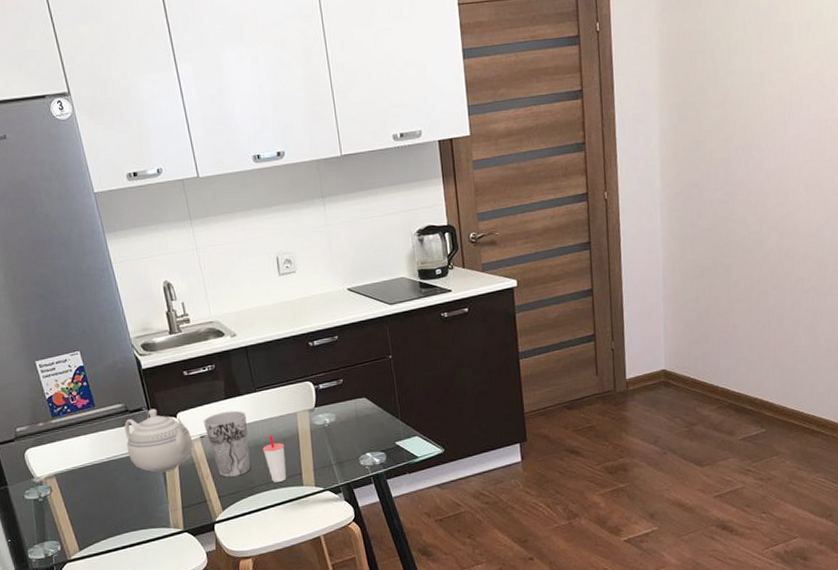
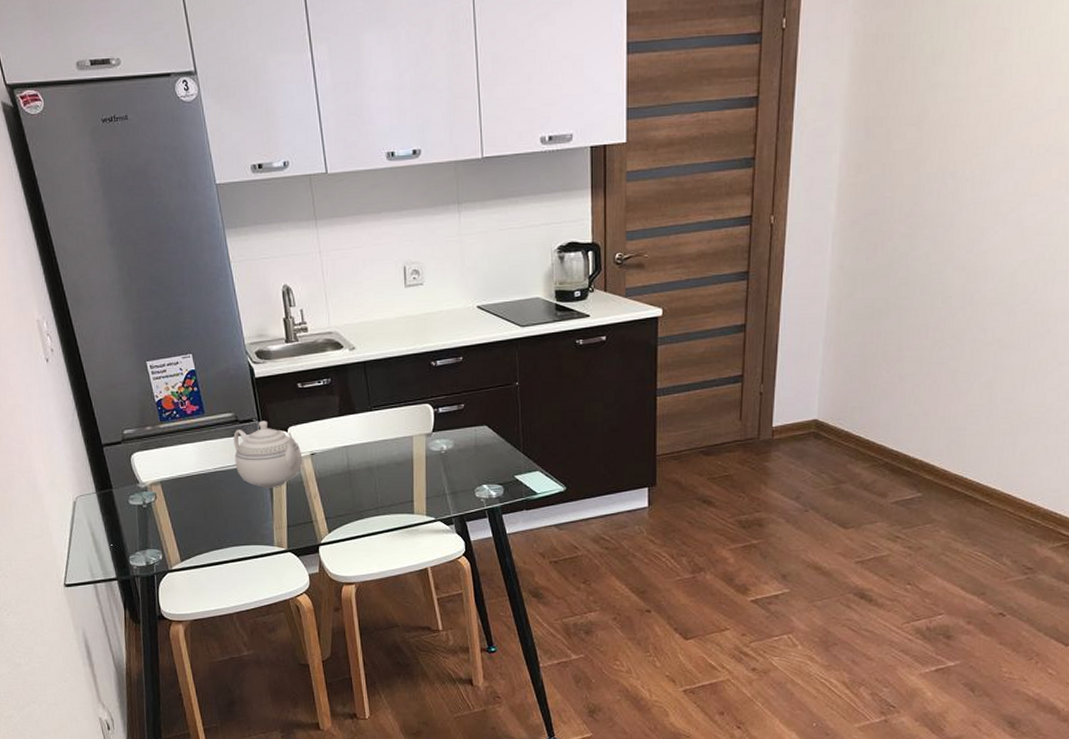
cup: present [203,410,250,478] -> none [314,429,361,499]
cup: present [262,436,287,482] -> none [374,459,398,508]

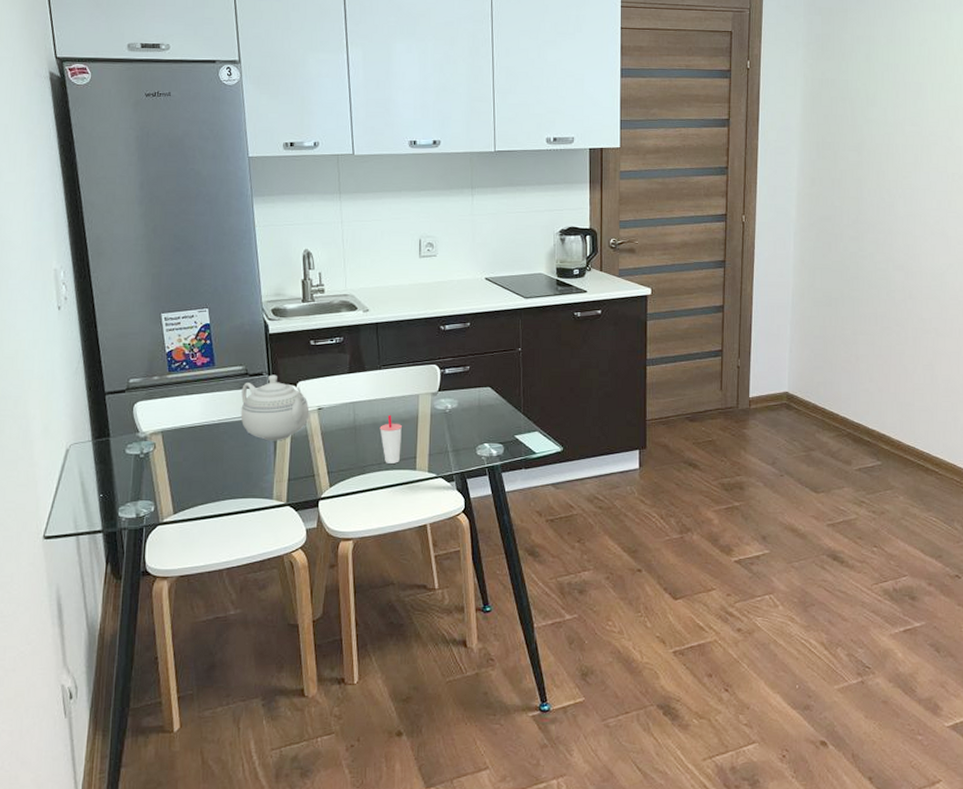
cup: none [374,459,398,508] -> present [379,415,402,463]

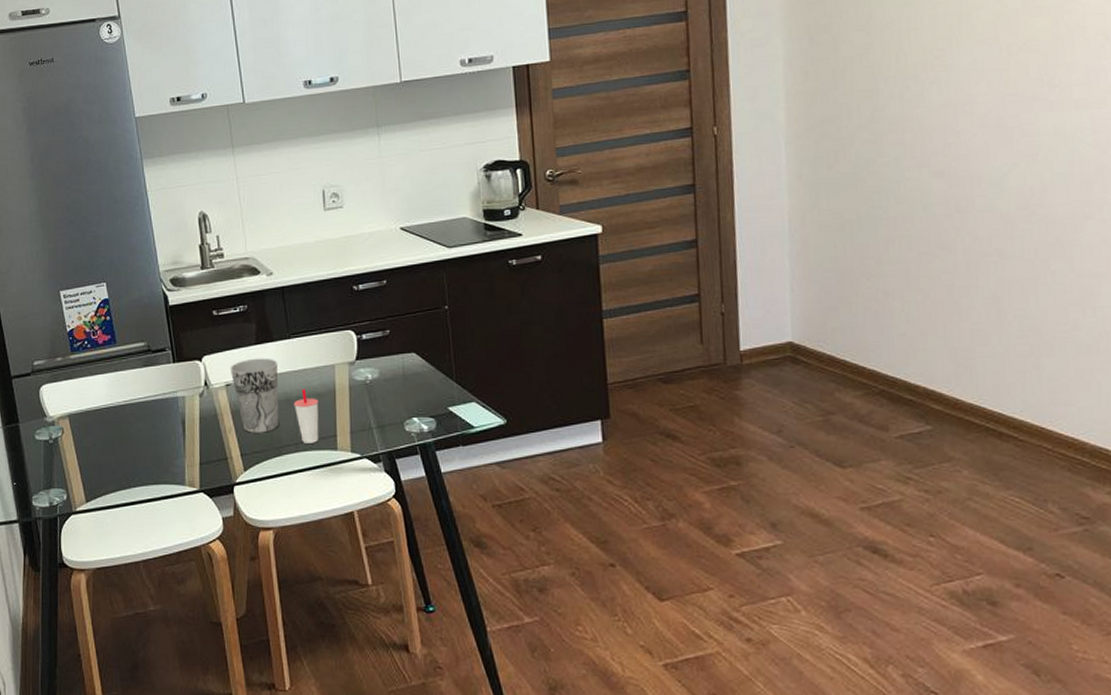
teapot: present [240,374,310,441] -> none [145,350,217,422]
cup: none [323,385,367,453] -> present [230,358,279,433]

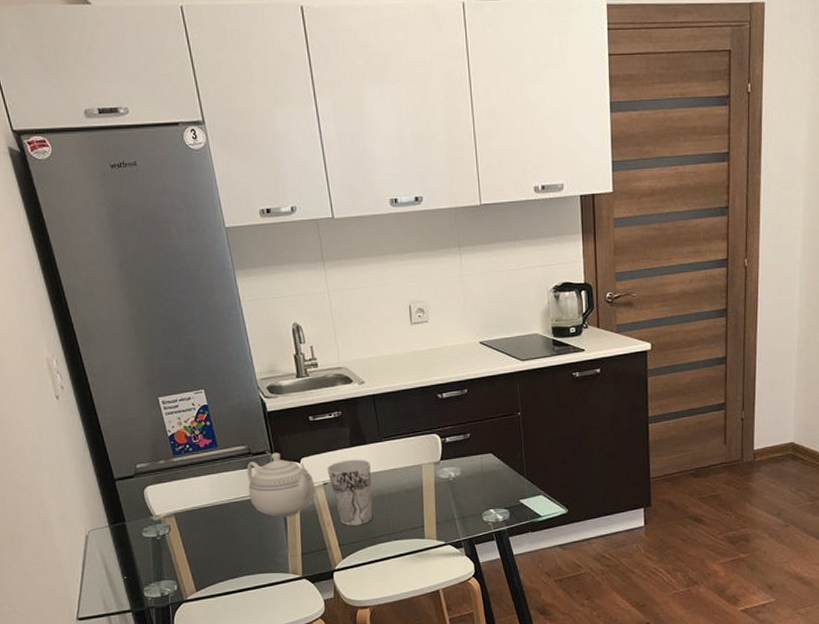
teapot: none [145,350,217,422] -> present [246,452,316,518]
cup: present [294,389,319,443] -> none [385,487,409,534]

